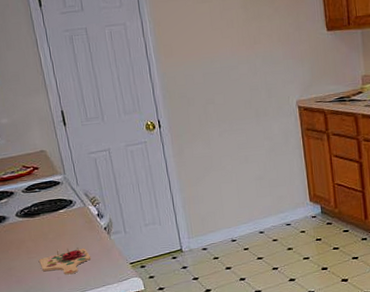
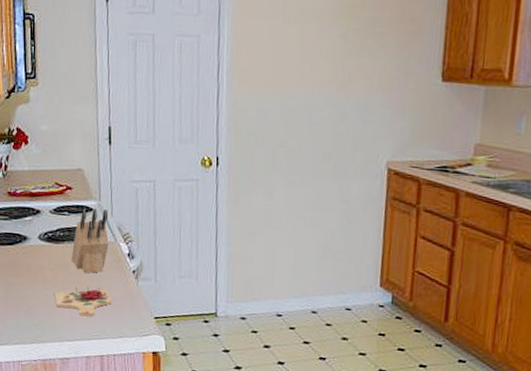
knife block: none [47,181,80,237] -> present [71,208,109,273]

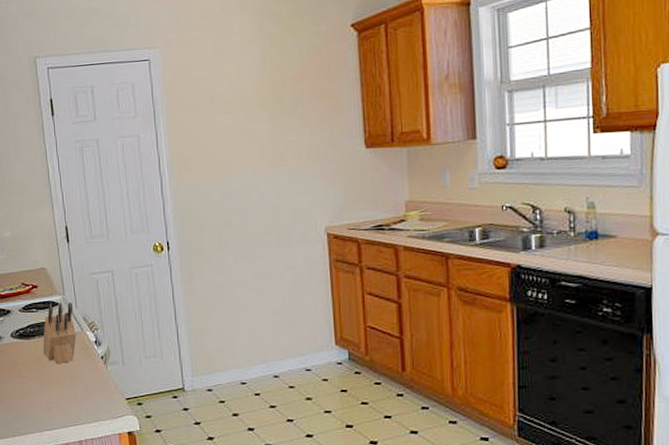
cutting board: present [54,286,113,317] -> none [31,376,85,405]

